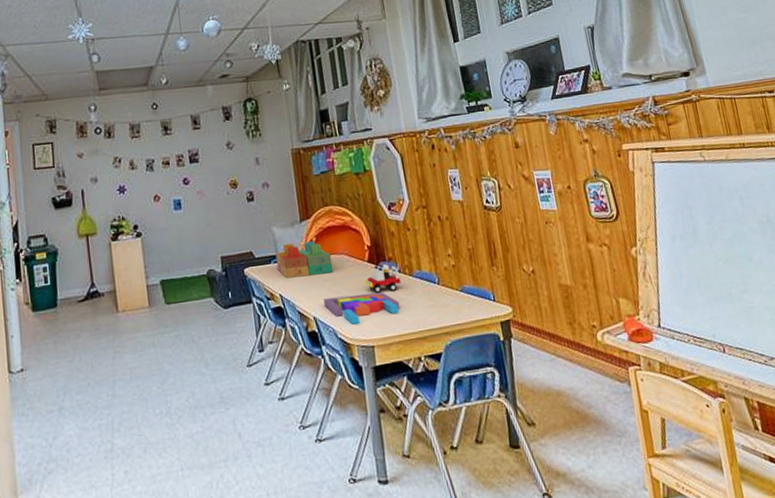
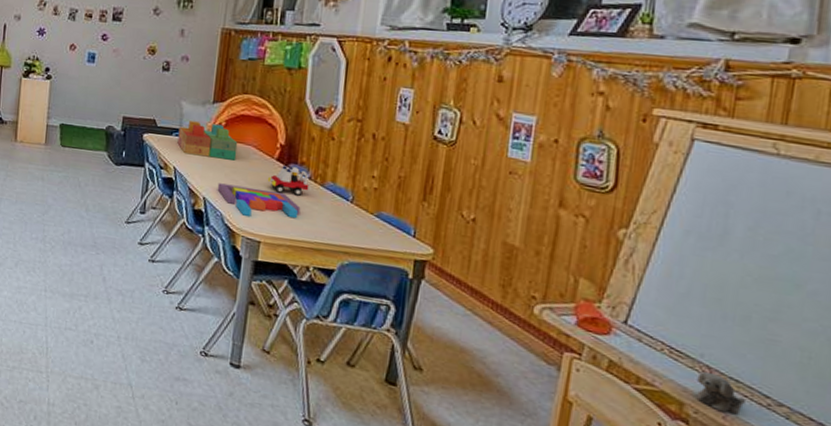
plush toy: none [716,348,752,379] -> present [696,372,745,415]

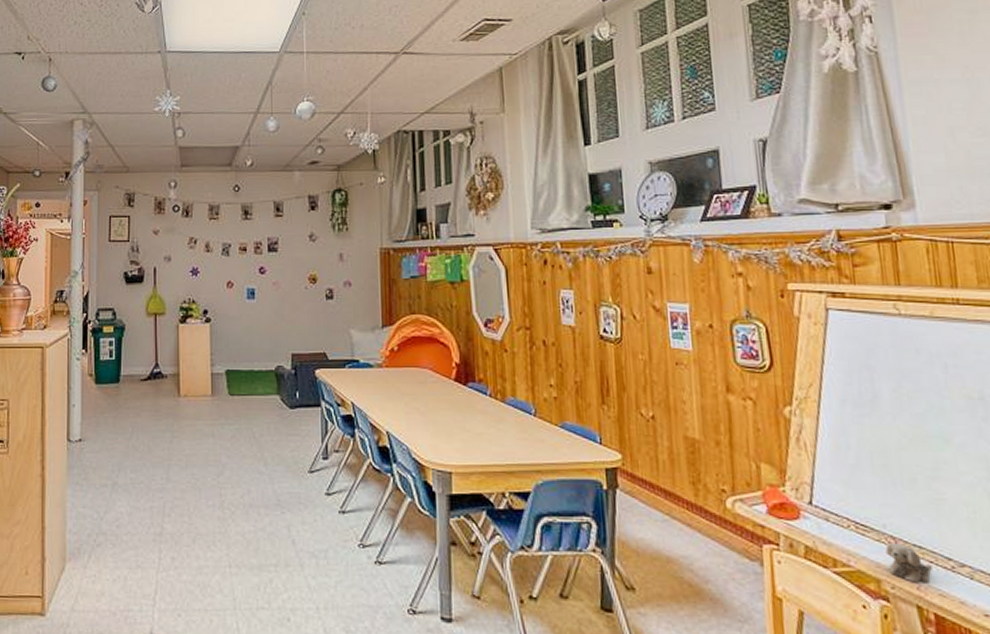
toy blocks: present [177,121,238,161] -> none [351,350,414,387]
building blocks: present [217,183,301,219] -> none [399,413,487,446]
toy truck: present [267,165,310,197] -> none [448,385,491,417]

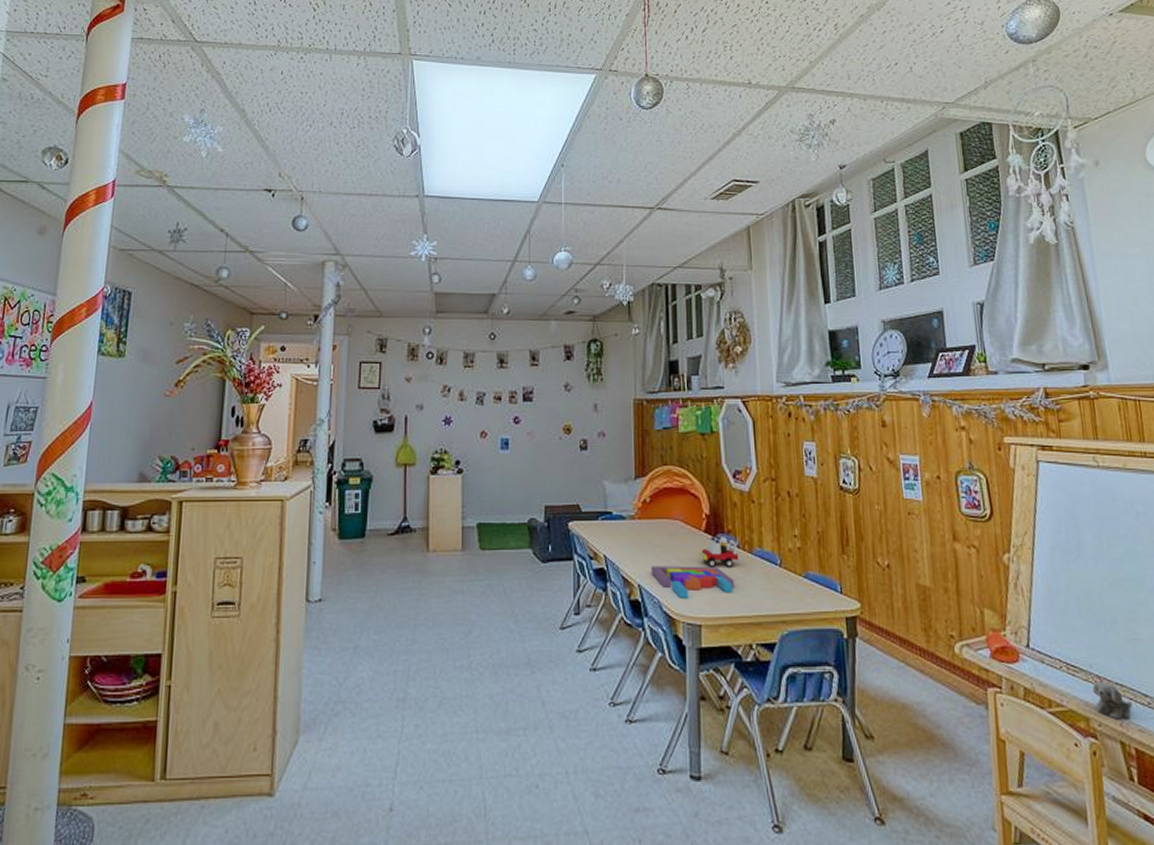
building blocks: none [399,413,487,446] -> present [651,566,735,598]
toy truck: none [448,385,491,417] -> present [698,537,739,569]

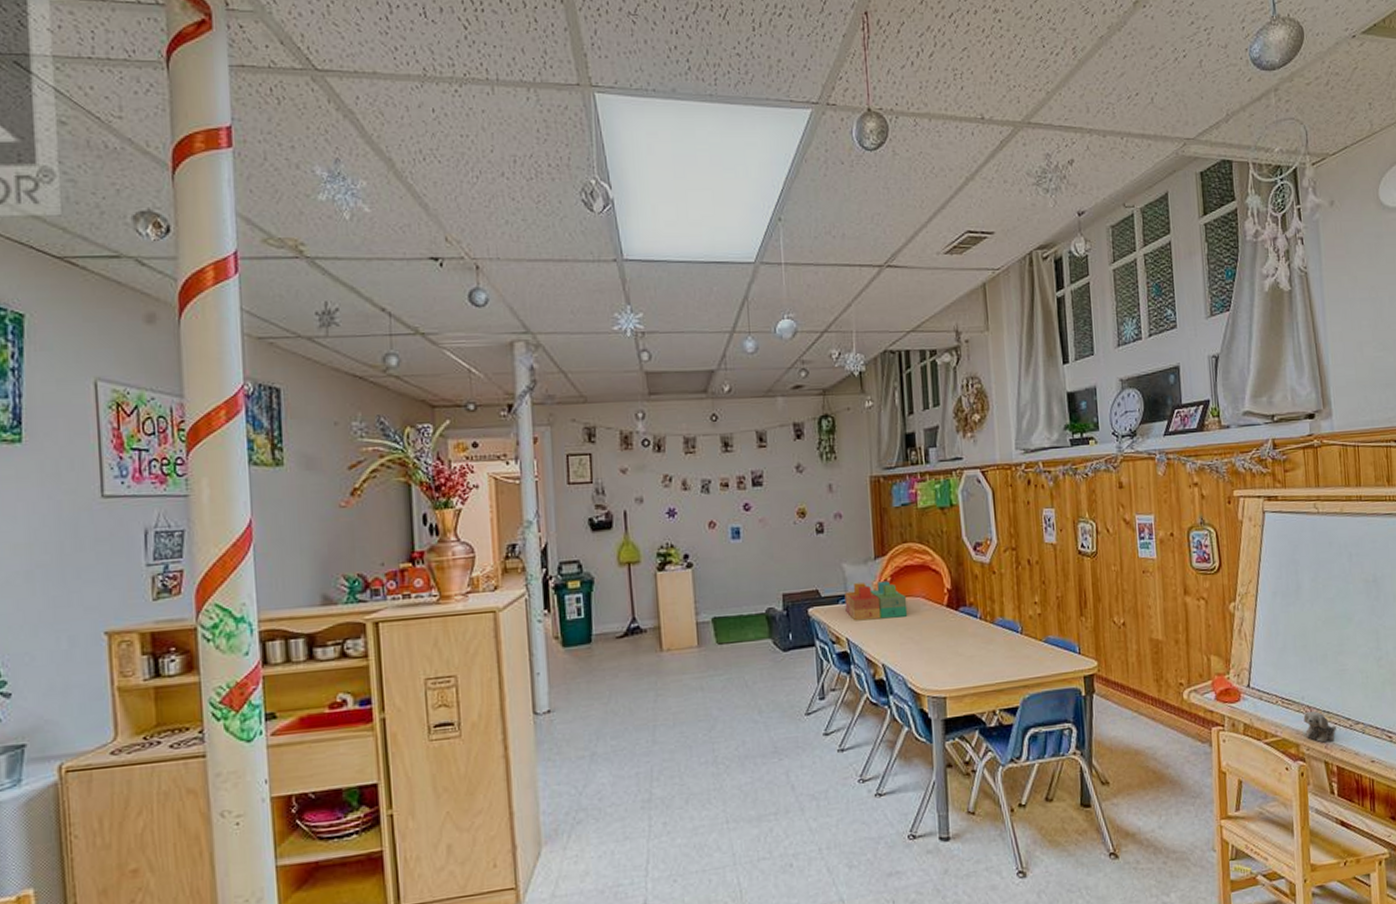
toy blocks: none [604,501,666,539] -> present [844,581,908,621]
building blocks: present [651,566,735,598] -> none [894,640,978,674]
toy truck: present [698,537,739,569] -> none [941,609,981,641]

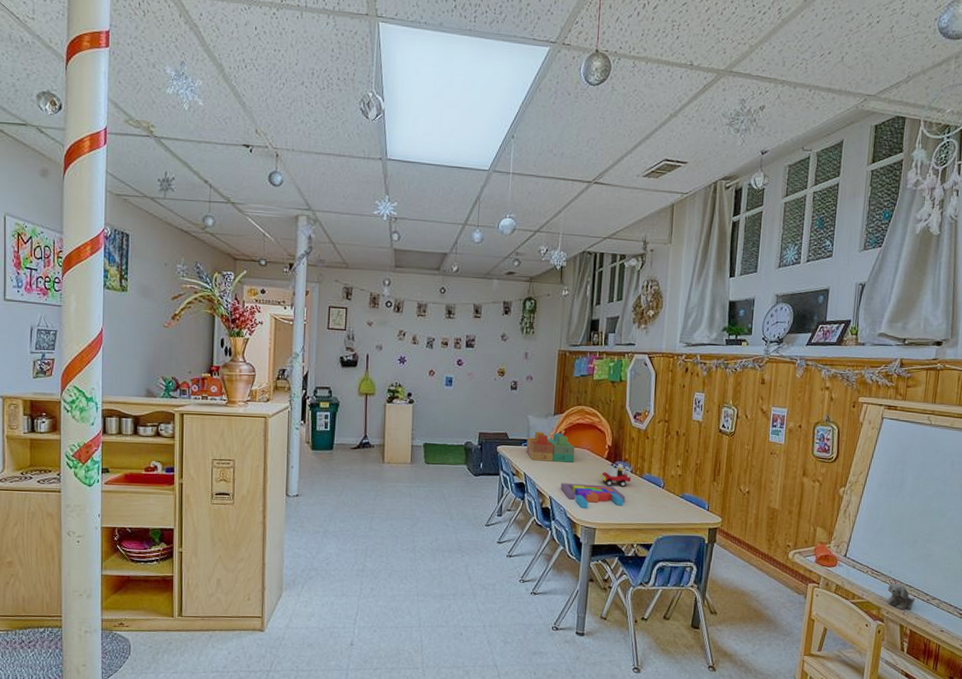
building blocks: none [894,640,978,674] -> present [560,483,626,508]
toy truck: none [941,609,981,641] -> present [599,463,632,488]

